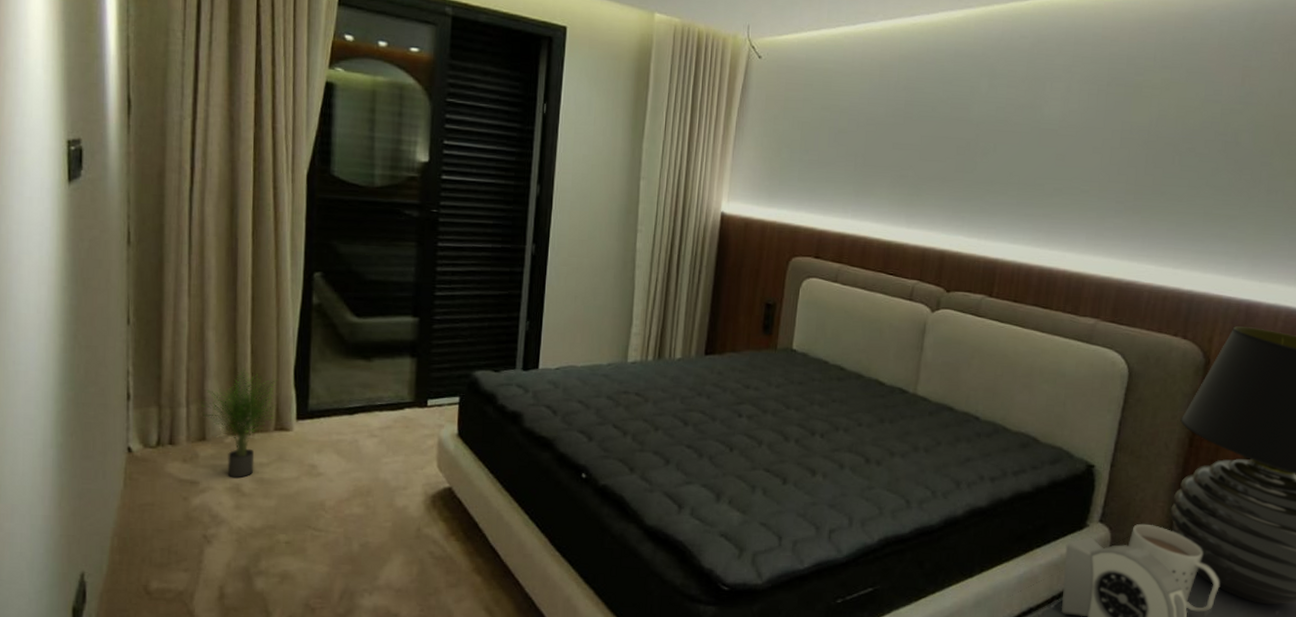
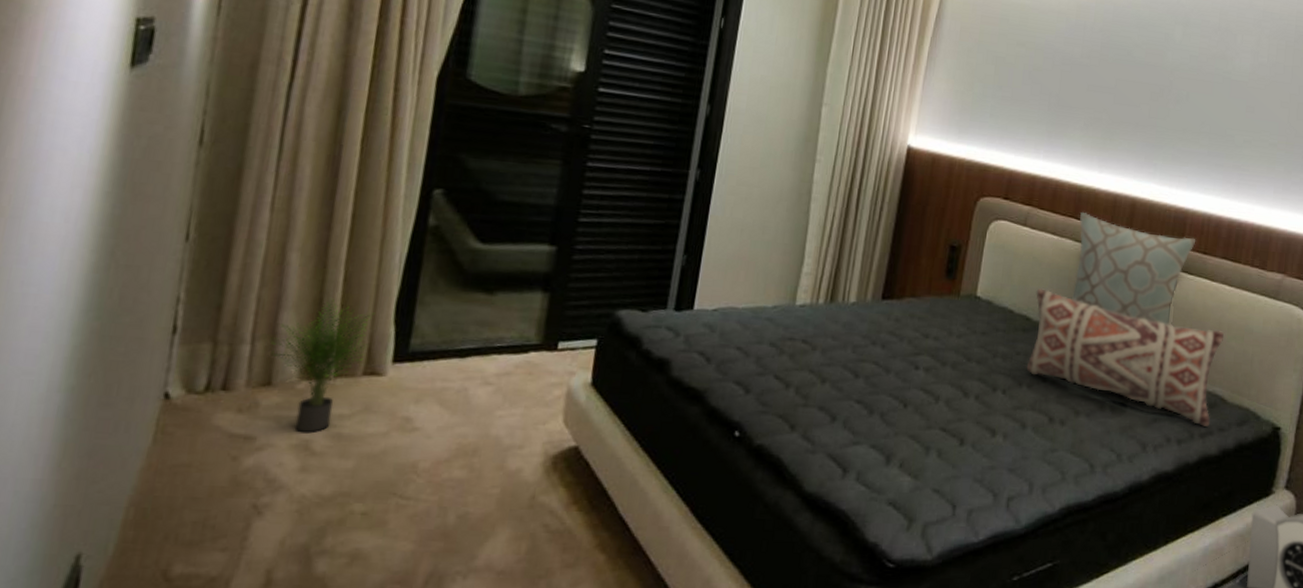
pillow: none [842,339,1036,465] -> present [1026,287,1224,427]
pillow: none [884,267,1006,371] -> present [1072,212,1196,326]

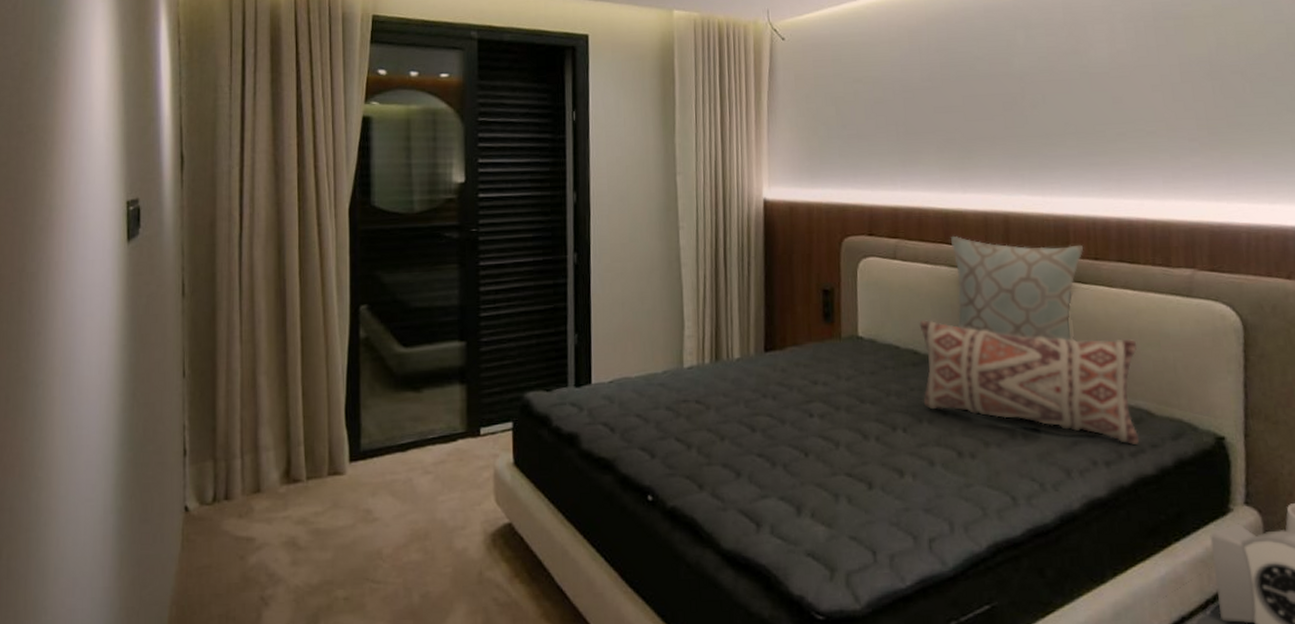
potted plant: present [270,299,375,433] -> none [254,412,330,531]

